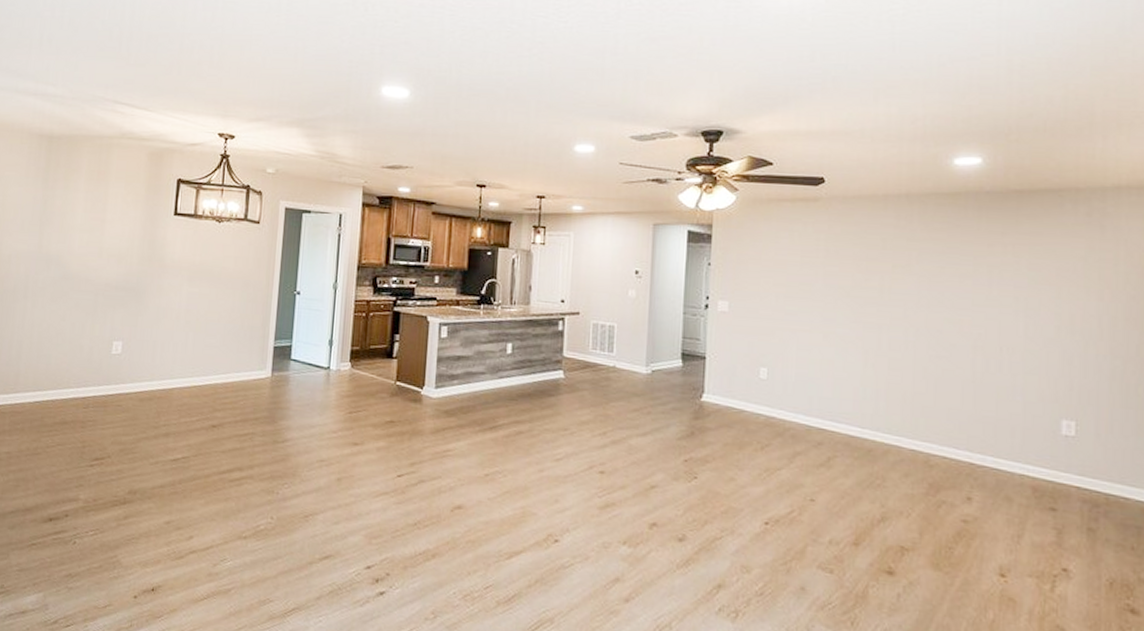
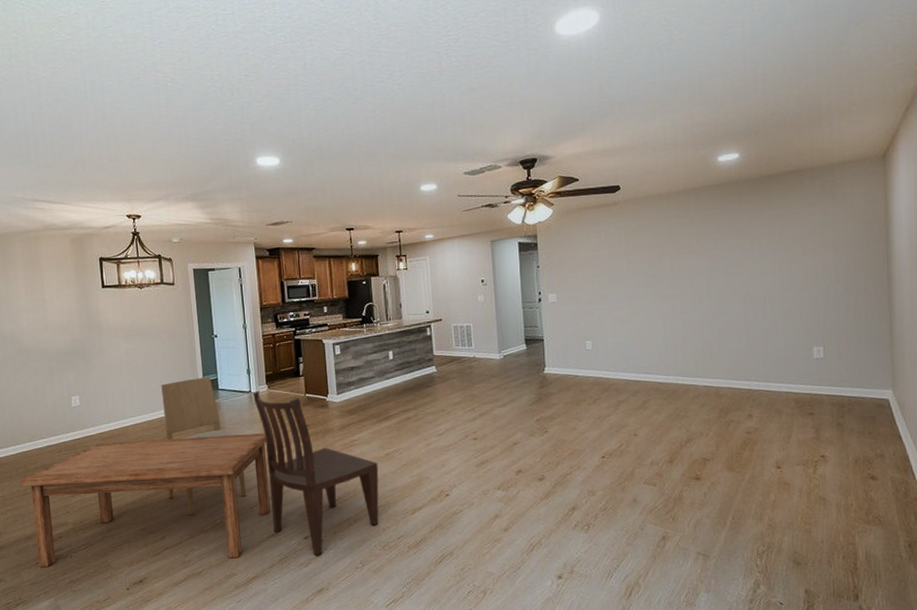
dining table: none [32,404,339,580] -> present [20,433,271,567]
dining chair: none [206,341,304,515] -> present [161,376,246,516]
dining chair: none [329,367,474,595] -> present [253,390,379,556]

